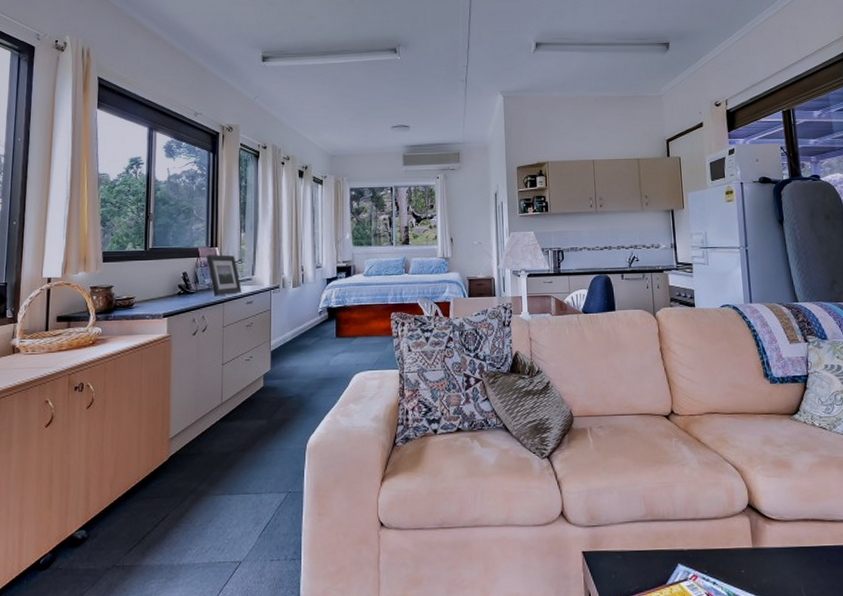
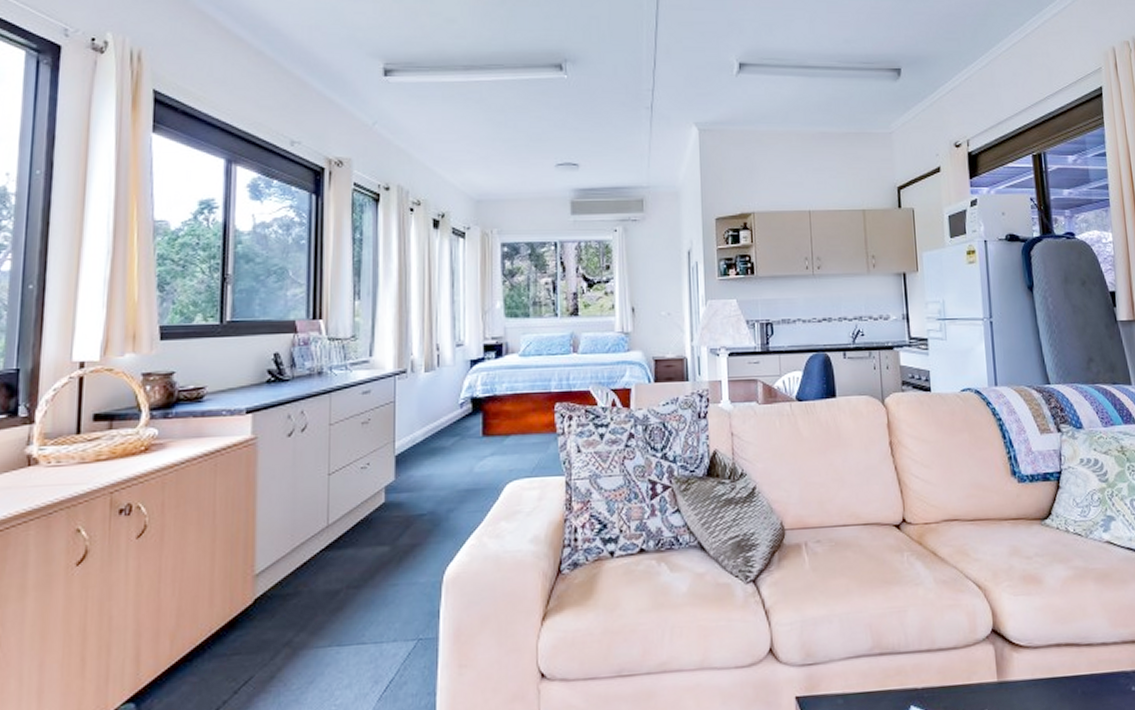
picture frame: present [207,254,242,296] -> none [307,329,356,385]

